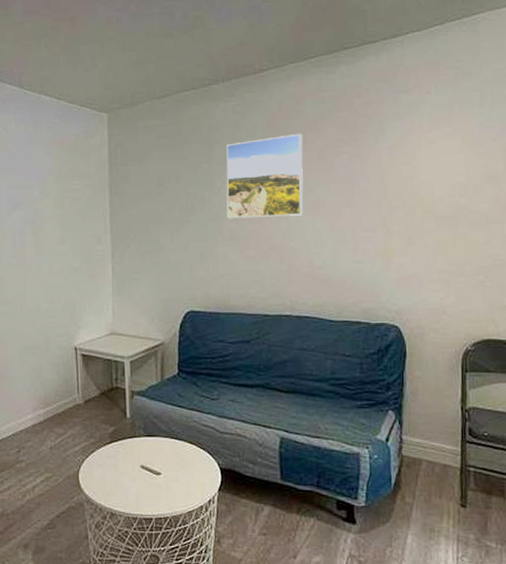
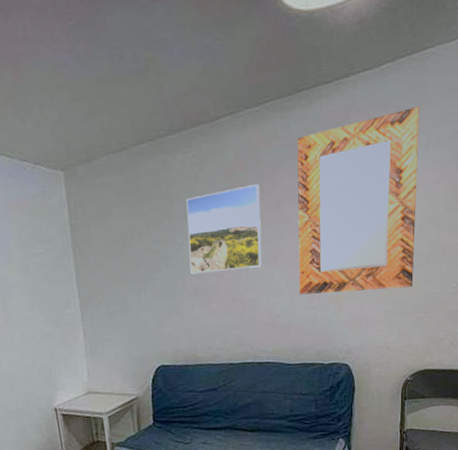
home mirror: none [342,66,472,248] -> present [297,106,419,295]

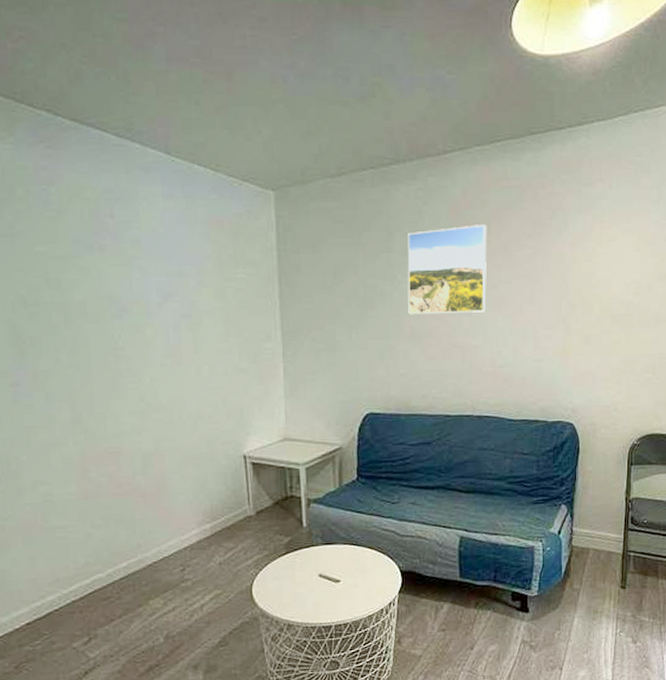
home mirror: present [297,106,419,295] -> none [524,162,651,346]

